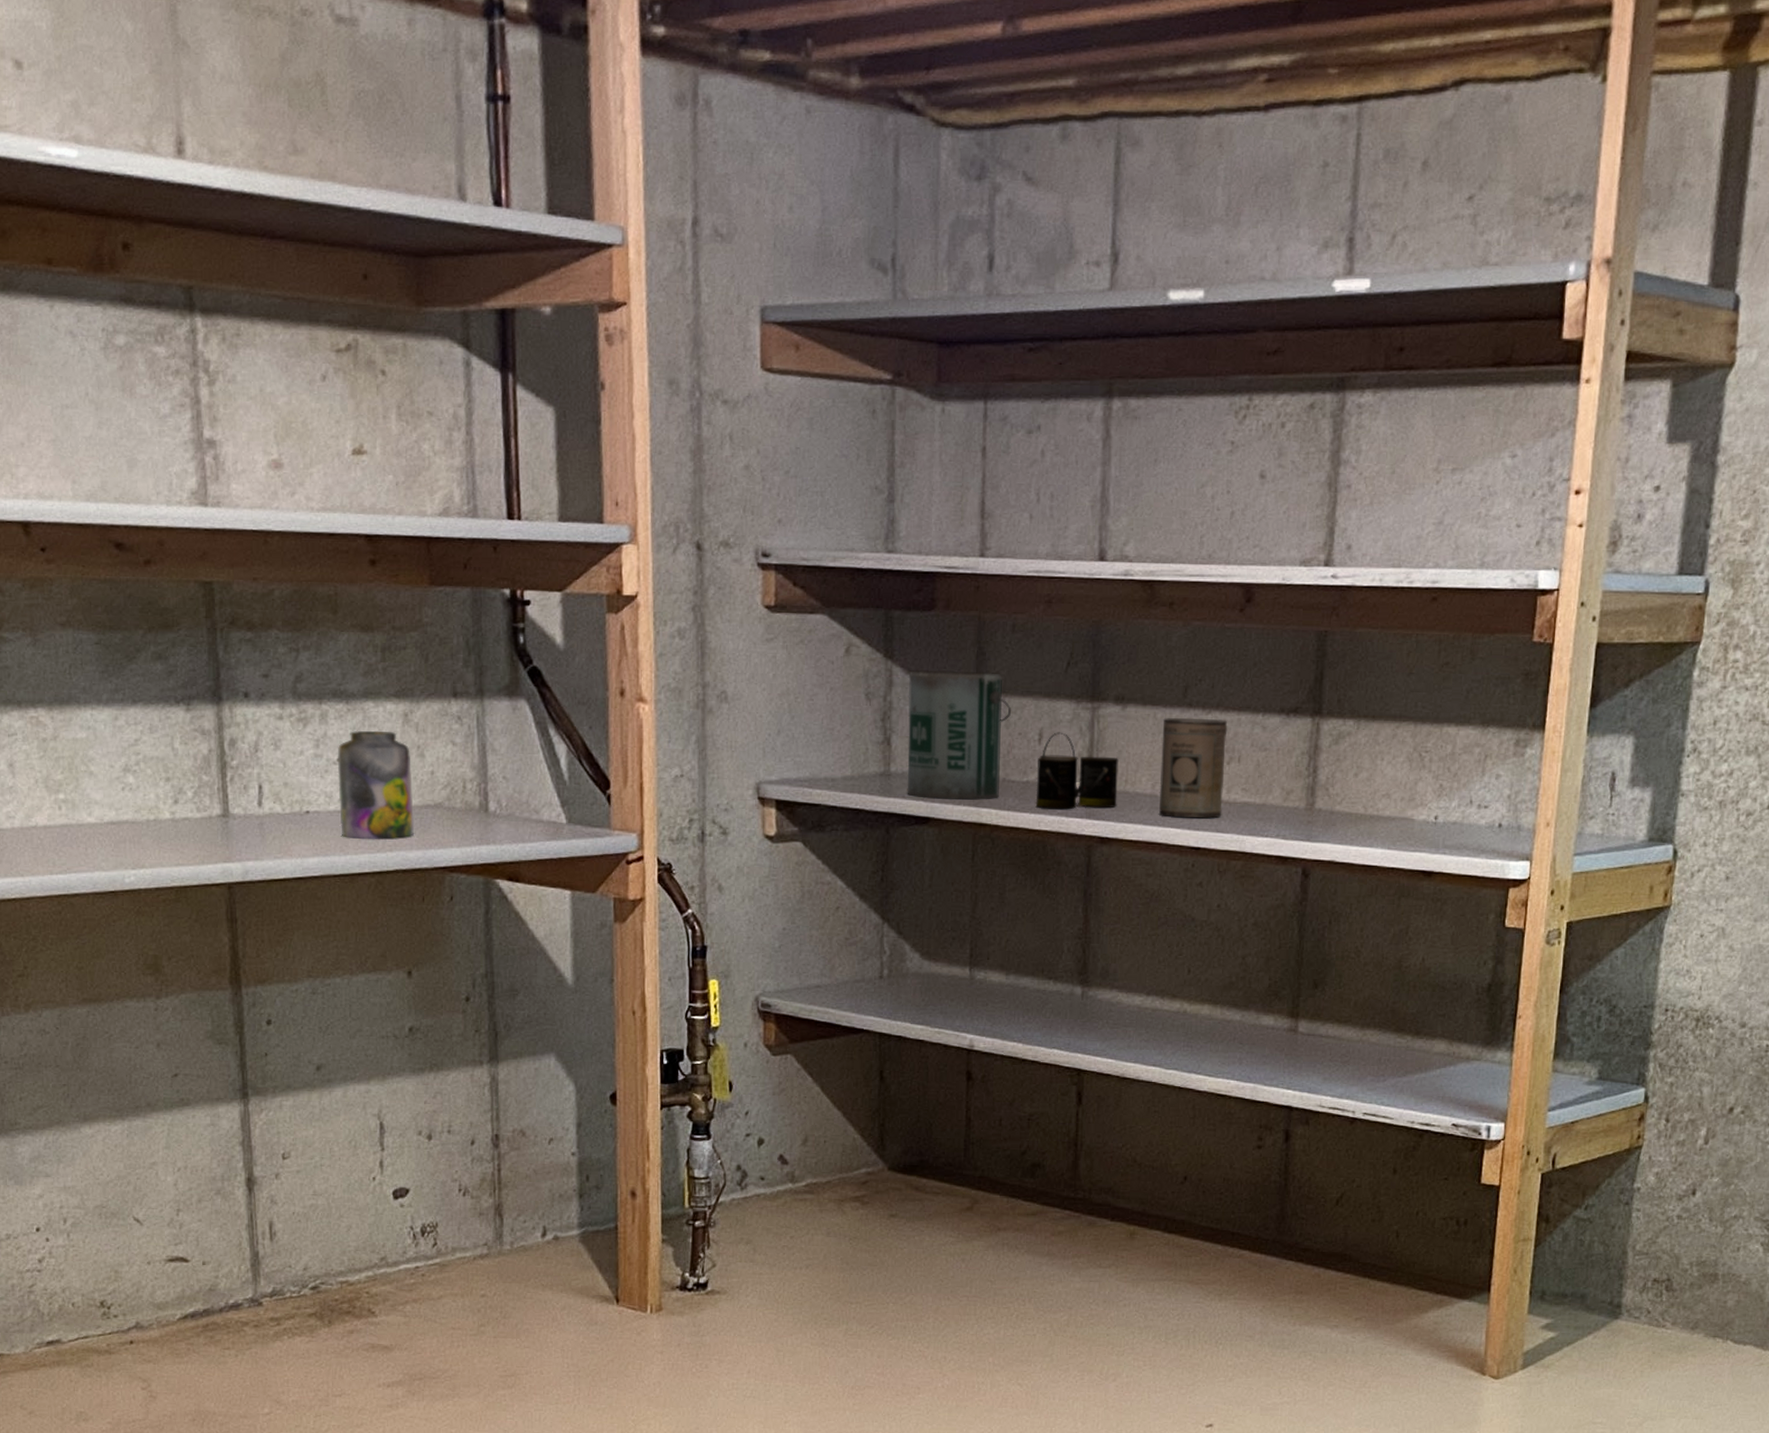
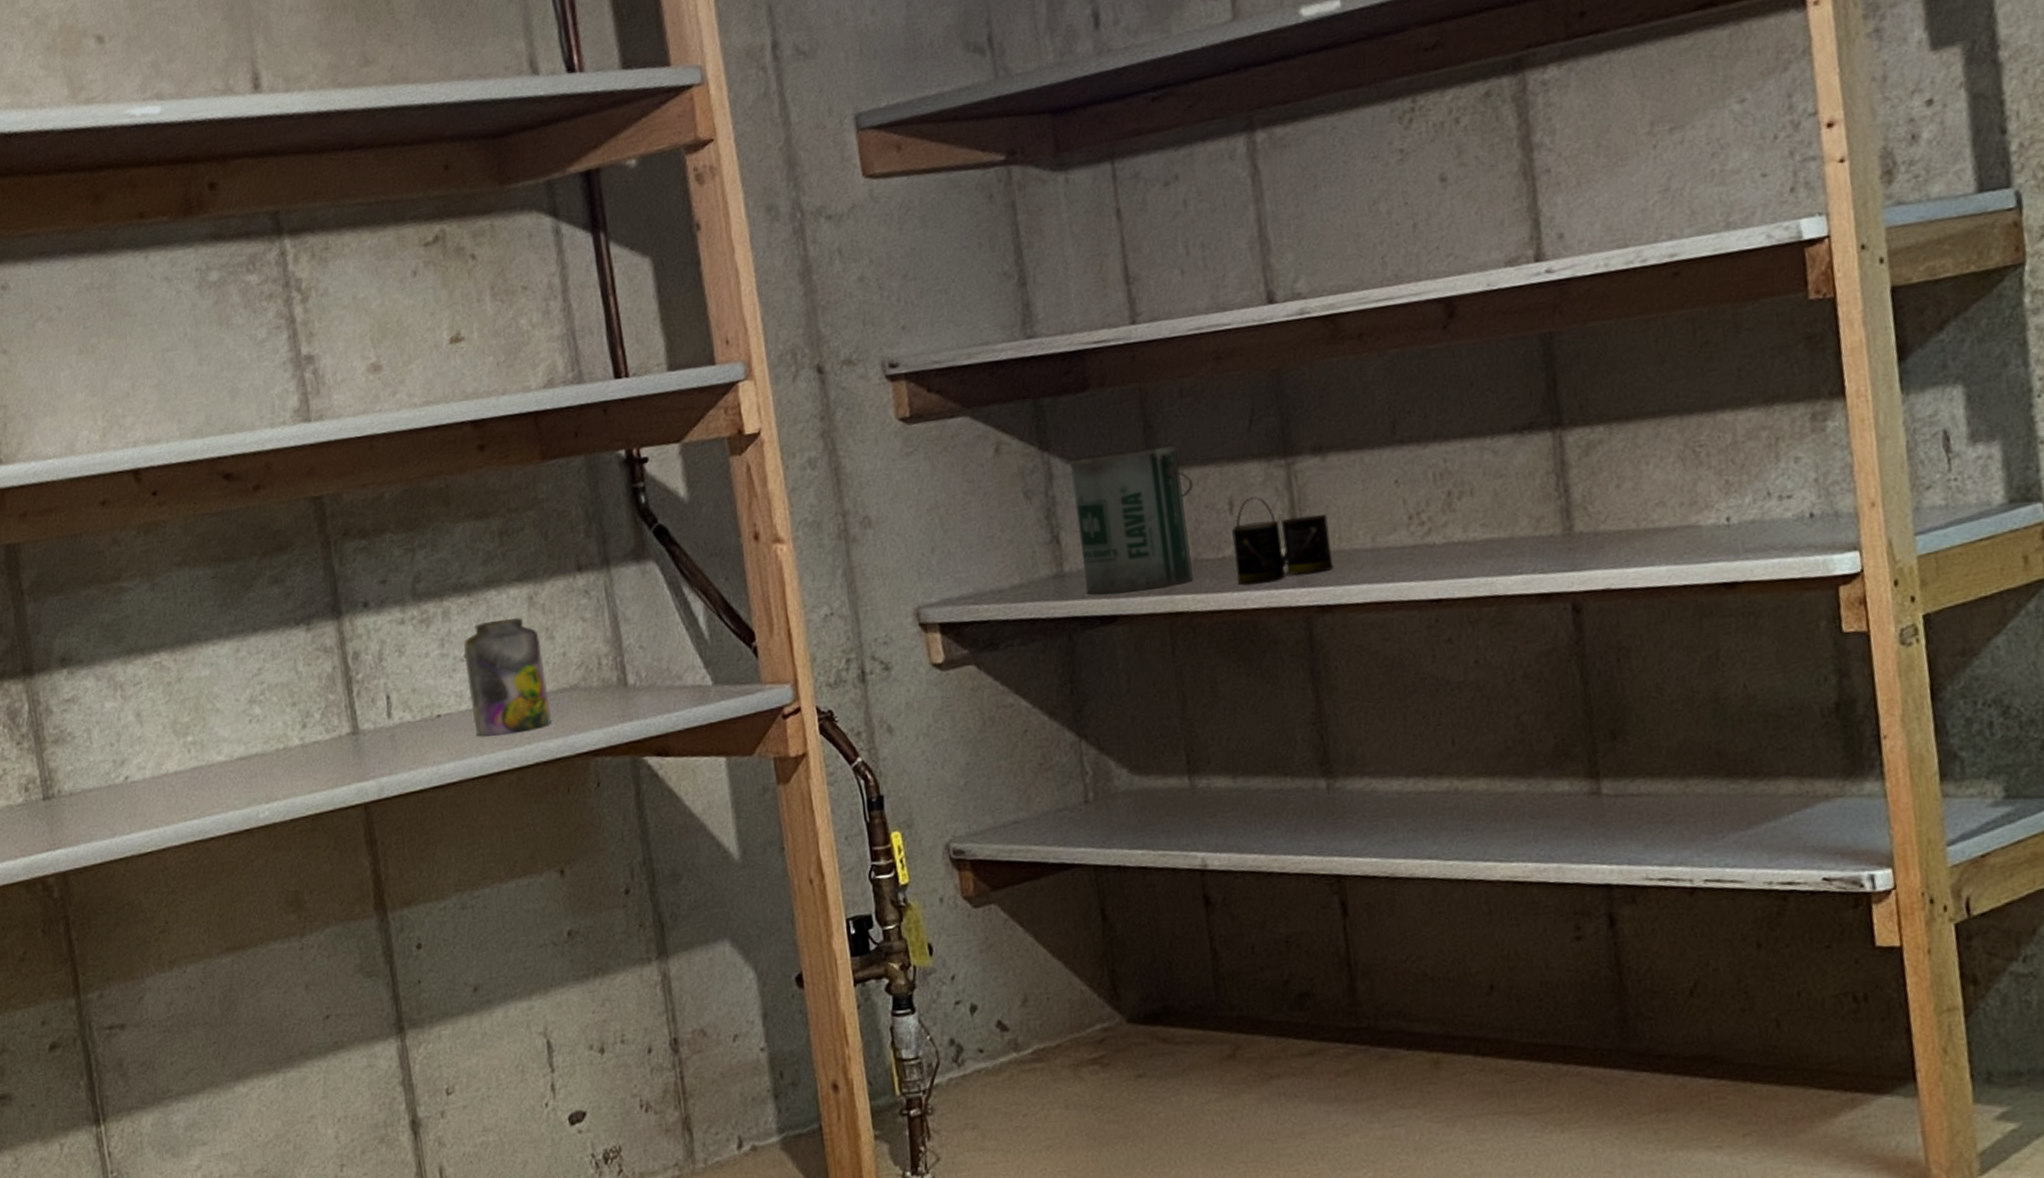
paint can: present [1159,717,1228,819] -> none [1372,451,1462,570]

